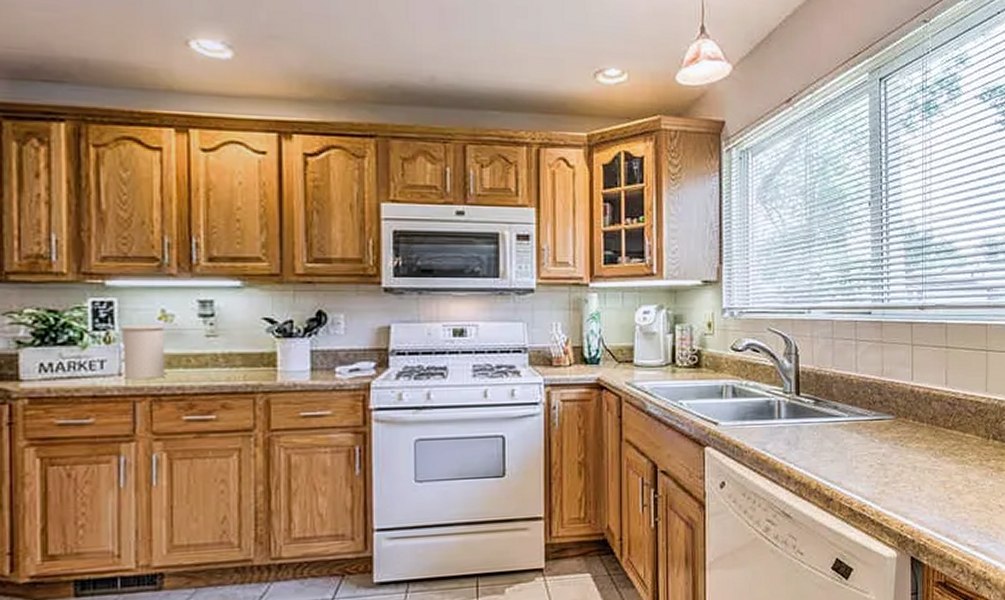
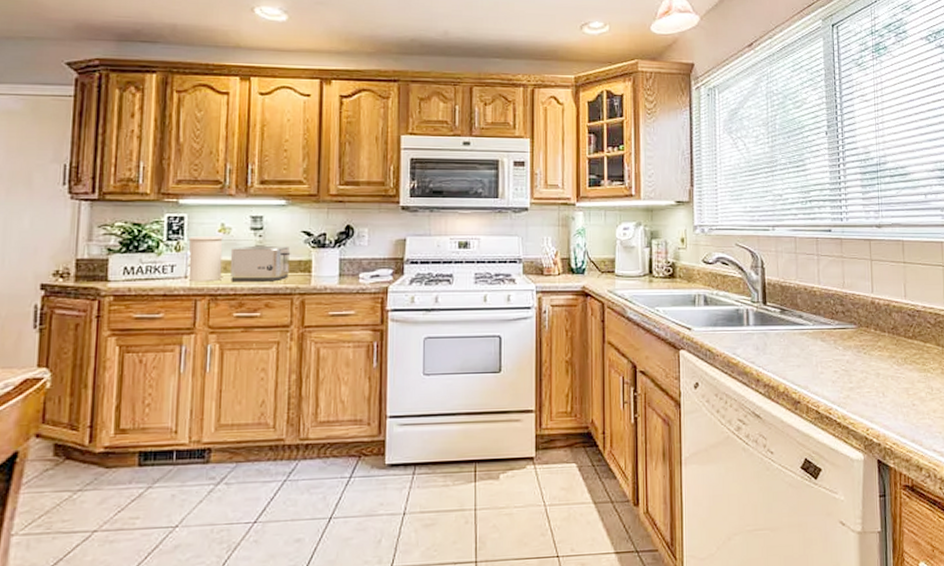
toaster: none [174,335,251,380] -> present [230,245,291,282]

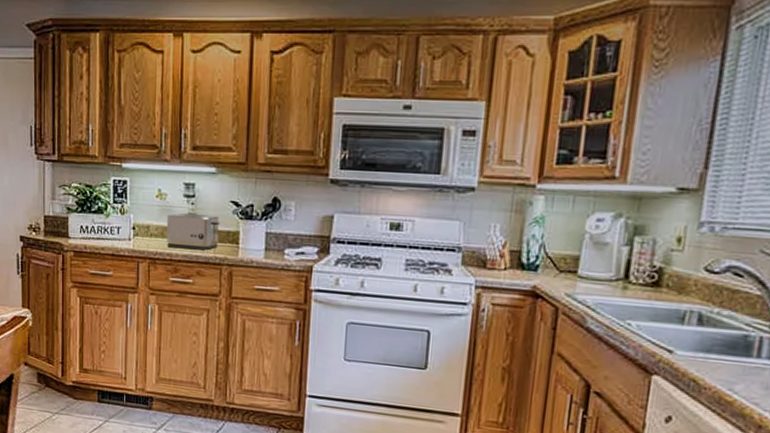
canister: present [188,235,223,282] -> none [131,200,160,246]

